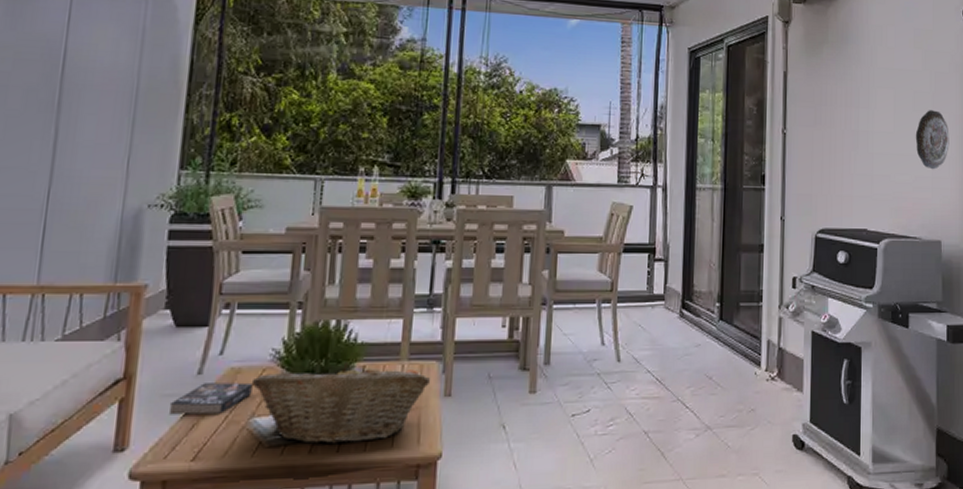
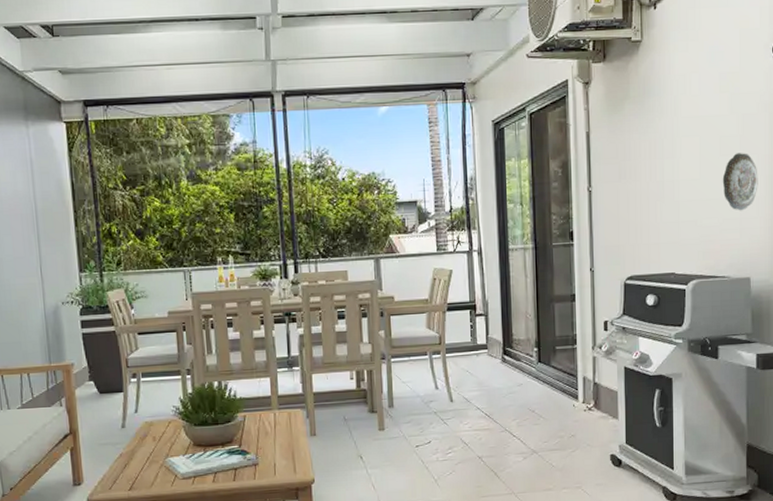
book: present [170,382,253,415] -> none [107,432,164,458]
fruit basket: present [251,362,431,445] -> none [162,413,299,475]

